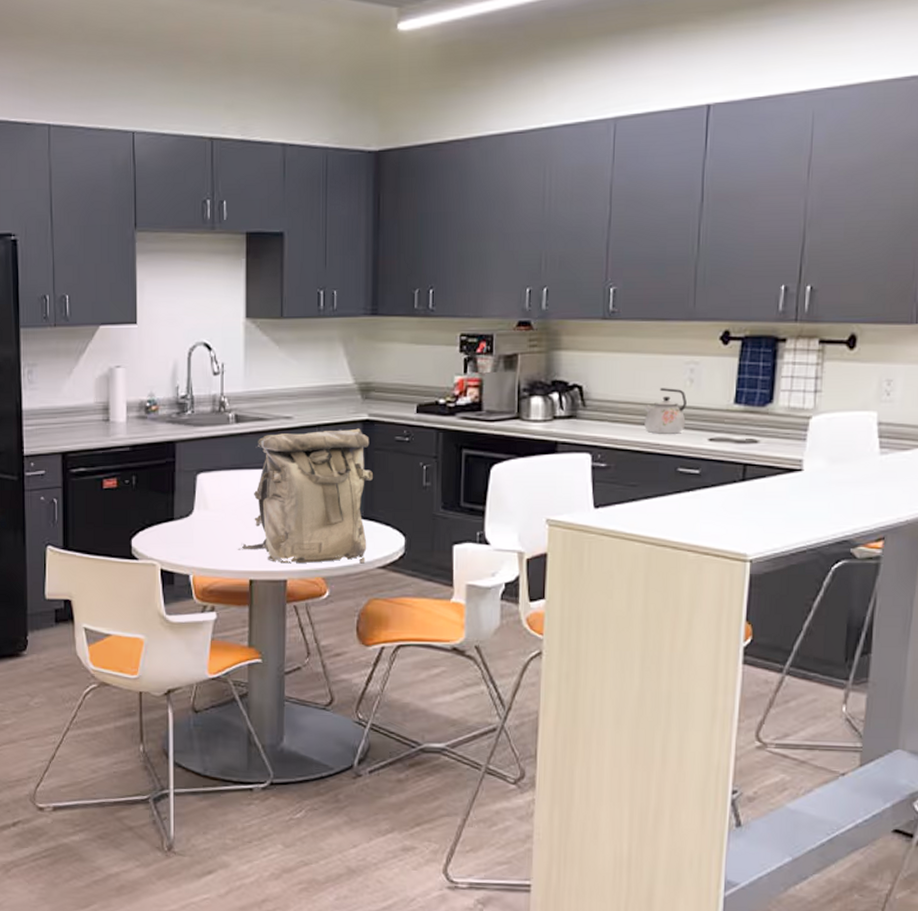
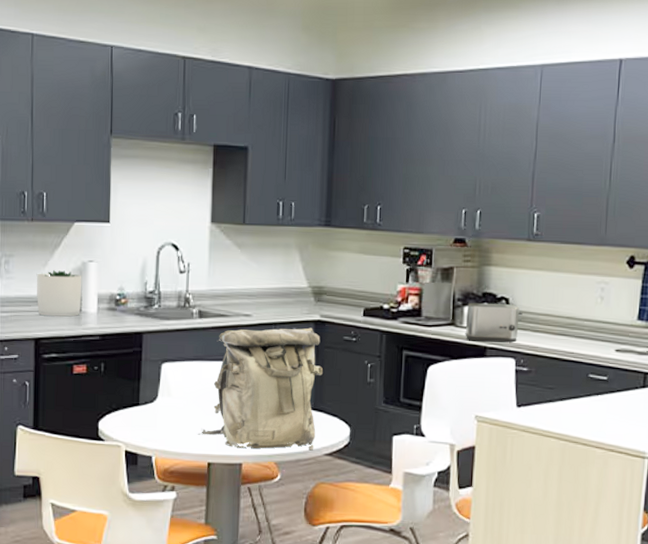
planter: none [61,378,110,429] -> present [36,270,82,317]
toaster: none [532,392,599,436] -> present [465,302,523,343]
kettle: present [644,388,687,434] -> none [561,303,597,344]

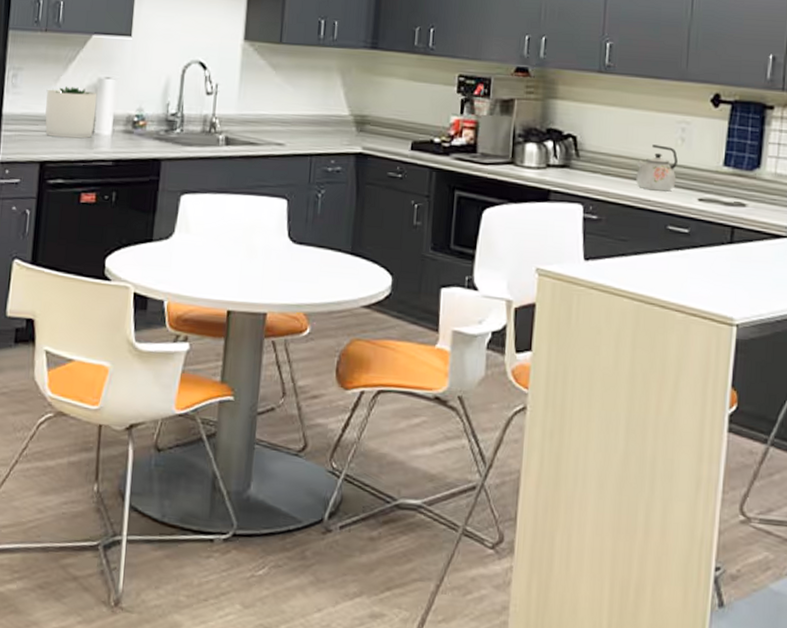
backpack: present [197,327,324,451] -> none [217,160,364,301]
toaster: present [465,302,523,343] -> none [526,139,592,186]
kettle: none [561,303,597,344] -> present [636,145,678,191]

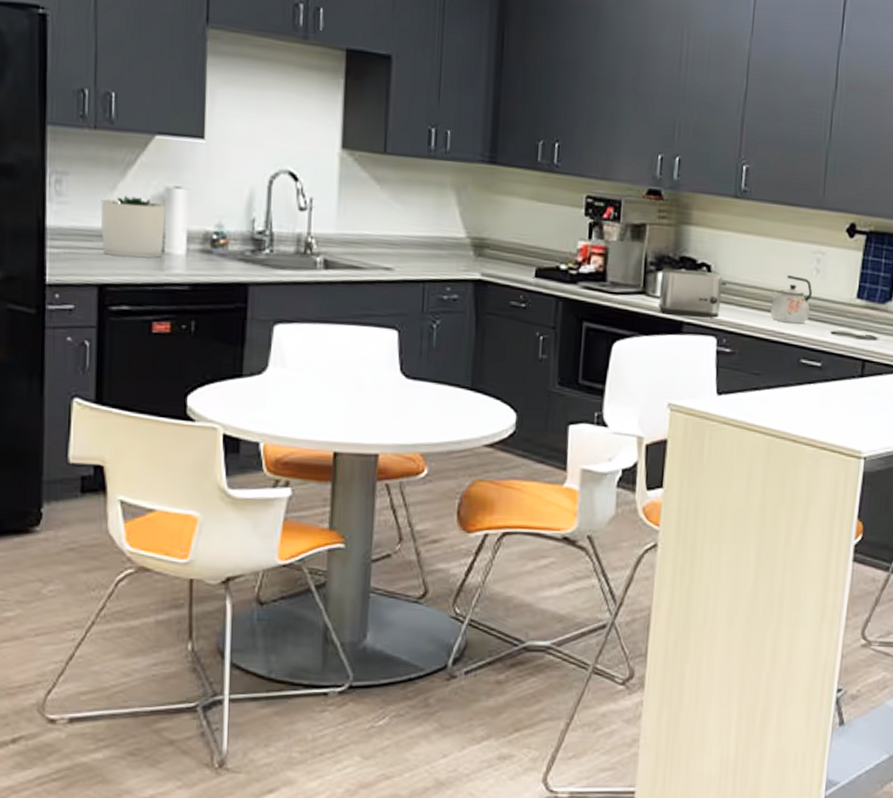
toaster: none [526,139,592,186] -> present [658,267,727,318]

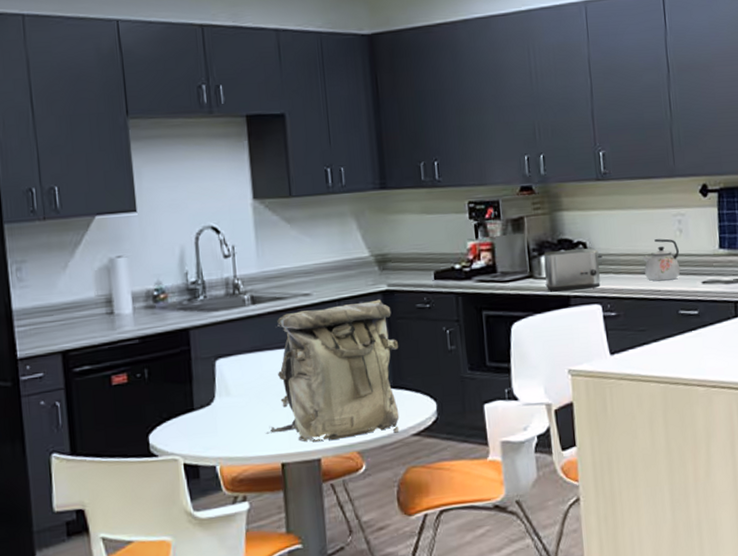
planter: present [100,196,166,259] -> none [55,271,113,325]
backpack: none [320,286,484,440] -> present [266,299,400,442]

